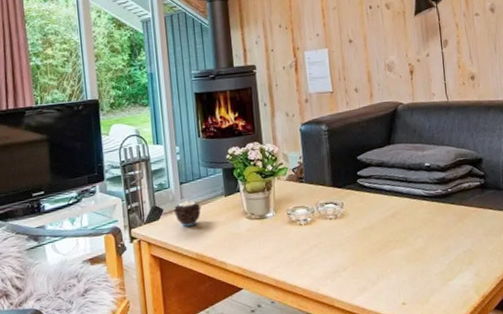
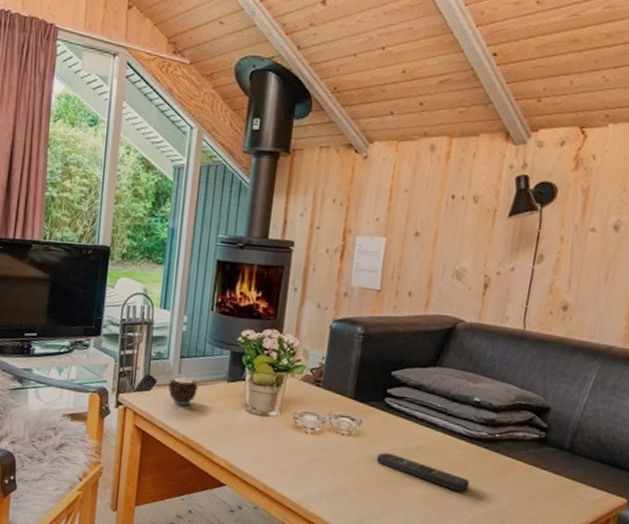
remote control: none [362,225,439,244] -> present [376,452,470,492]

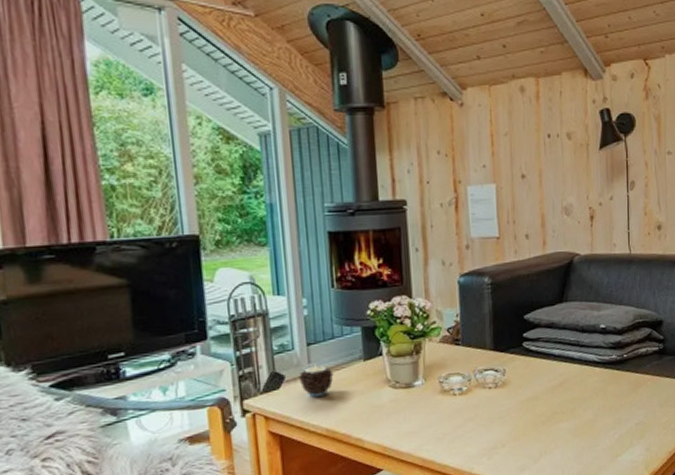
remote control: present [376,452,470,492] -> none [525,395,610,416]

